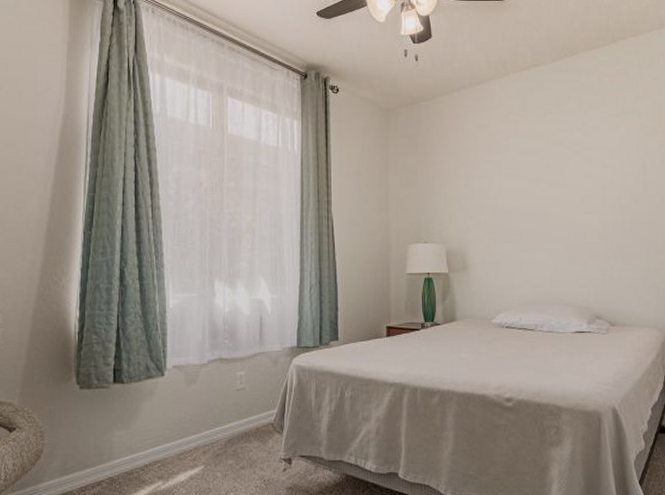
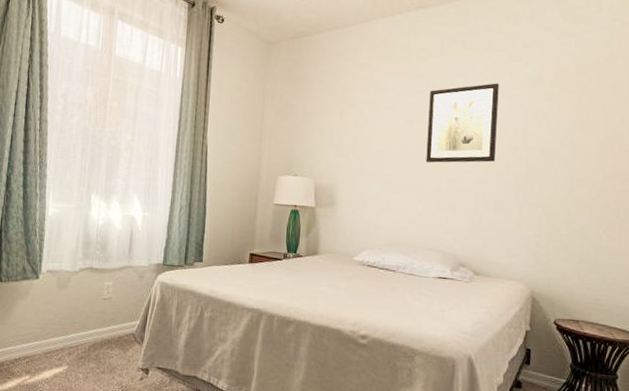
wall art: none [551,135,619,219] -> present [426,83,499,163]

